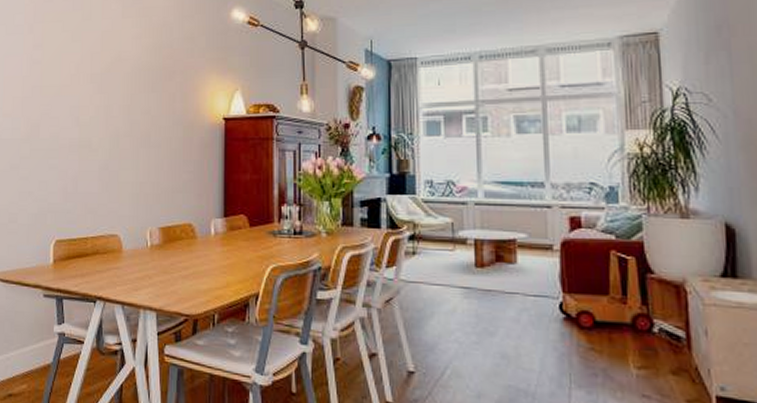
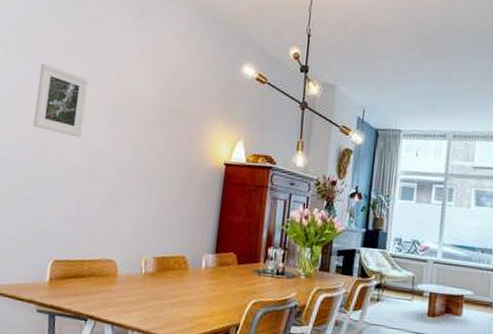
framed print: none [22,36,72,108] -> present [33,63,88,138]

